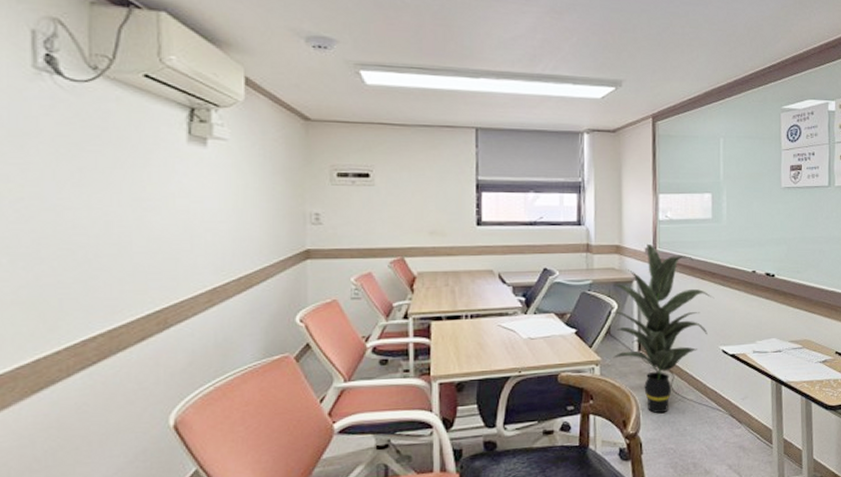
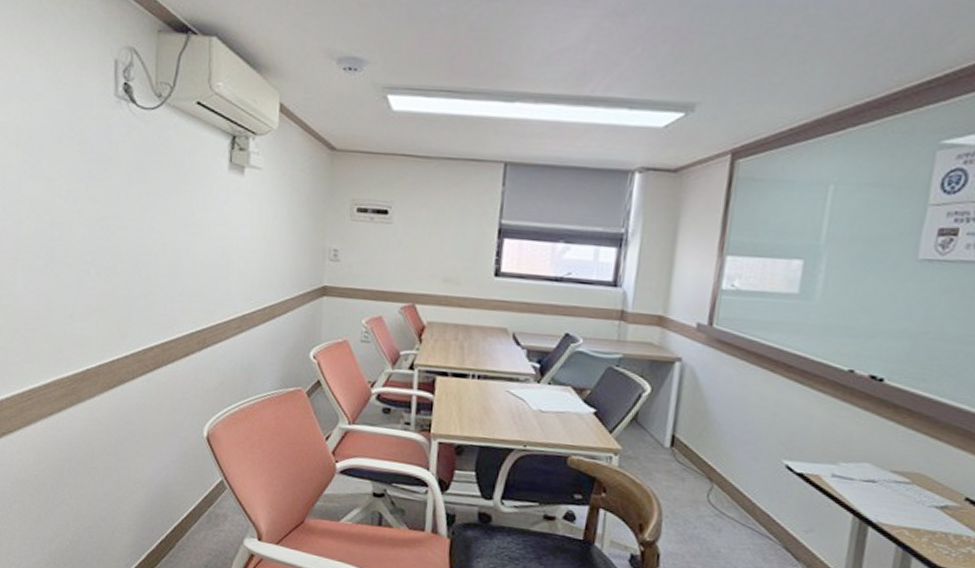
indoor plant: present [613,243,715,414] -> none [637,317,786,527]

